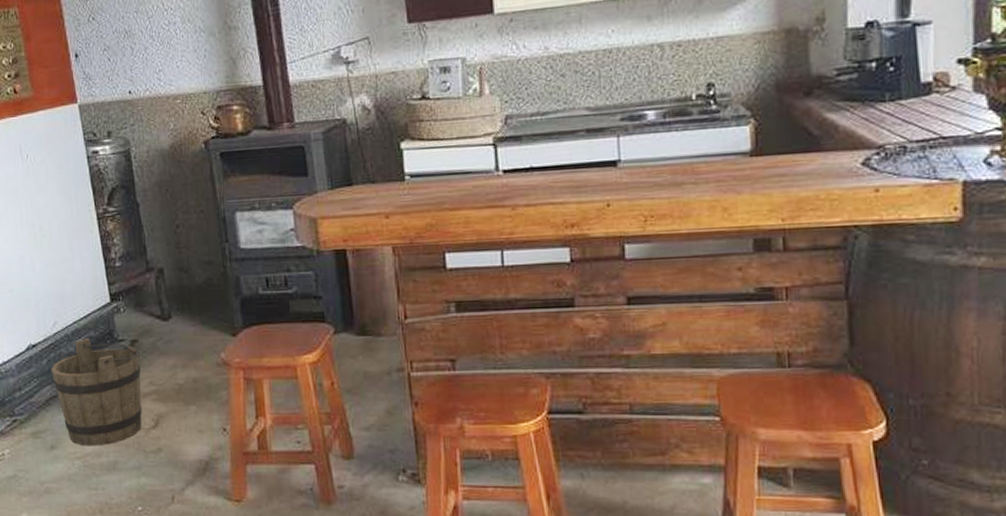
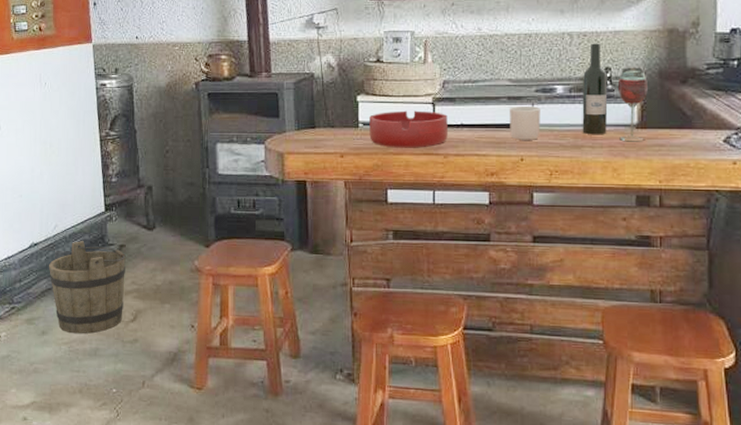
ashtray: none [417,154,515,203] -> present [369,110,448,148]
mug: none [588,138,630,182] -> present [509,107,540,140]
wine bottle: none [679,53,713,169] -> present [582,43,608,135]
wineglass: none [723,79,762,174] -> present [617,67,648,142]

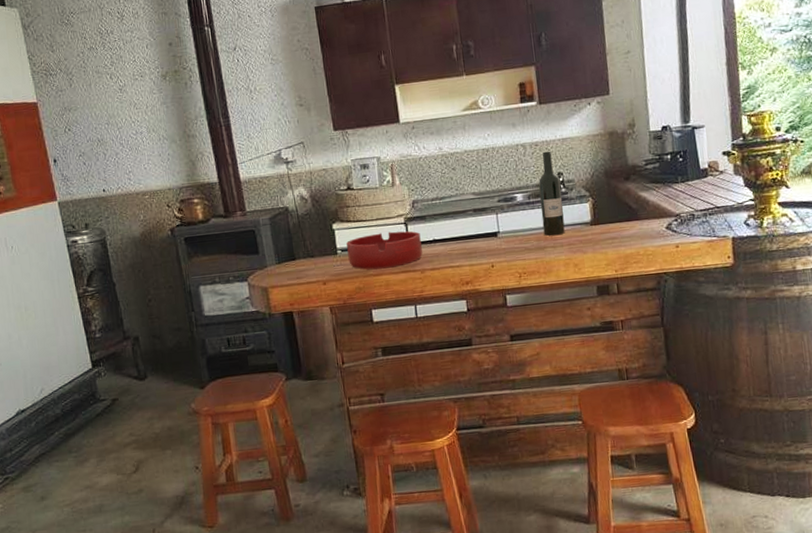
bucket: present [48,241,126,334] -> none [39,401,124,494]
mug: present [509,107,540,140] -> none [475,215,507,249]
wineglass: present [617,67,648,142] -> none [570,169,599,239]

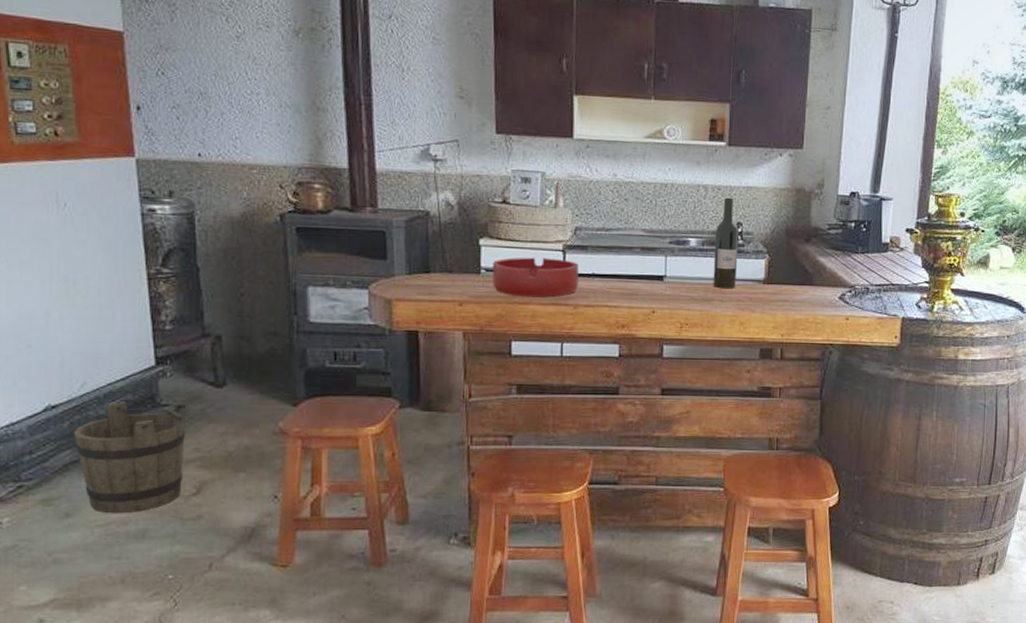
bucket: none [39,401,124,494] -> present [73,402,185,514]

